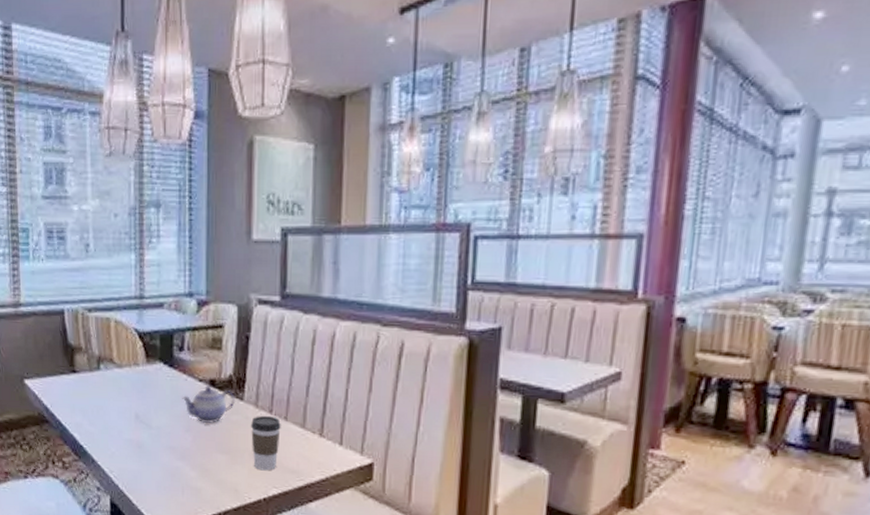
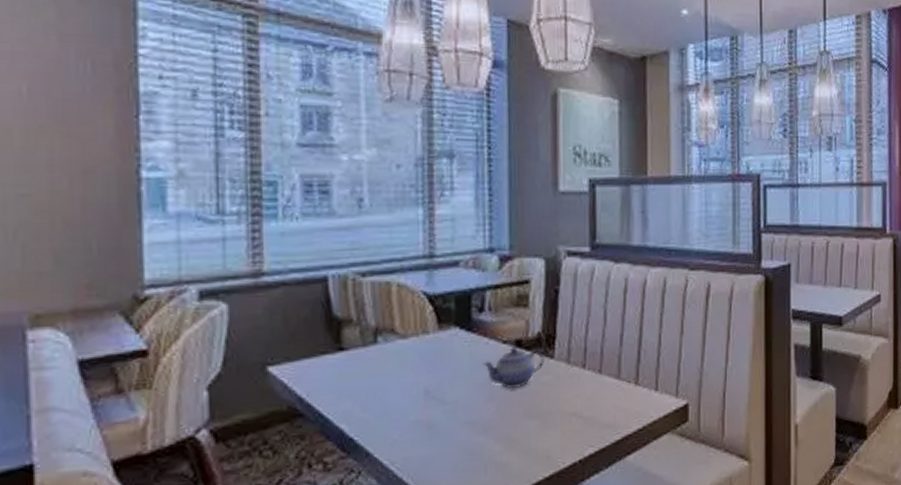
coffee cup: present [251,415,281,471] -> none [563,370,595,431]

